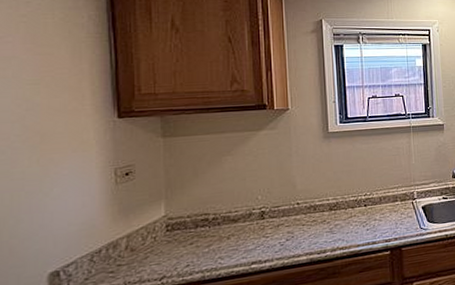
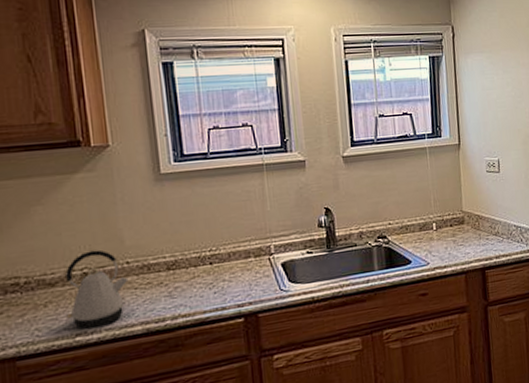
kettle: none [245,192,298,258] -> present [66,249,129,329]

